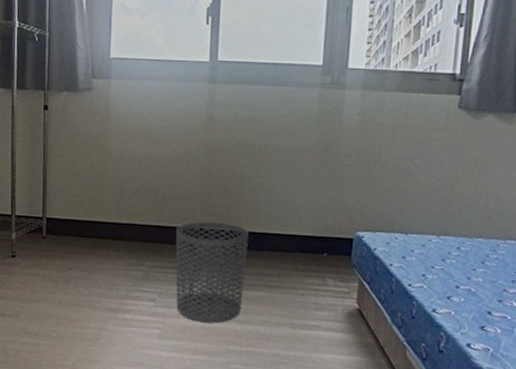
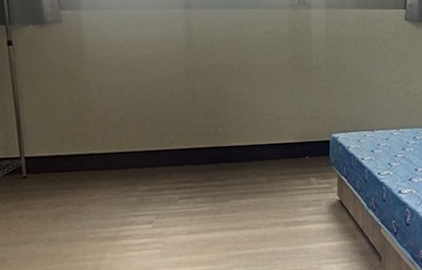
waste bin: present [175,221,249,323] -> none [166,140,238,236]

